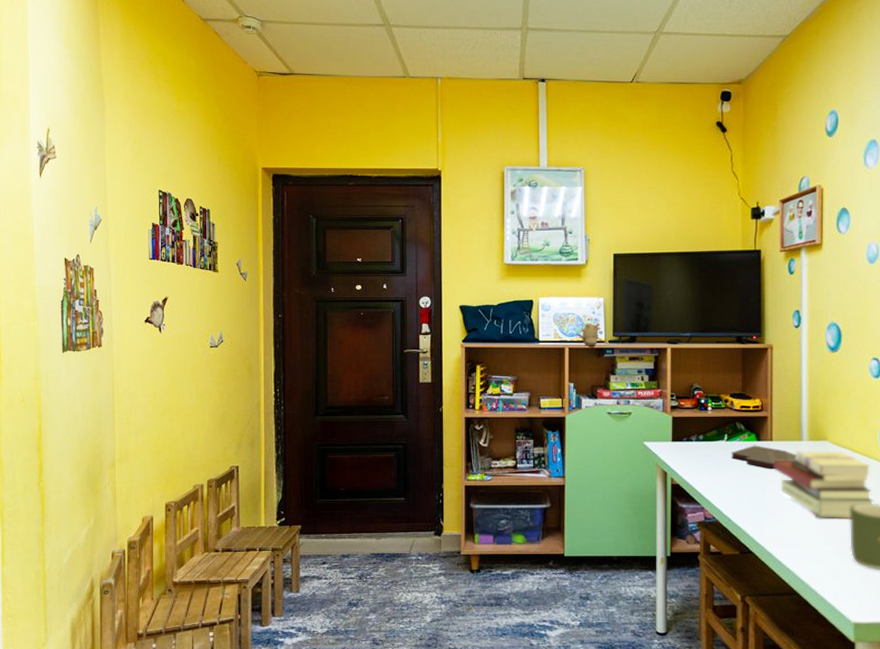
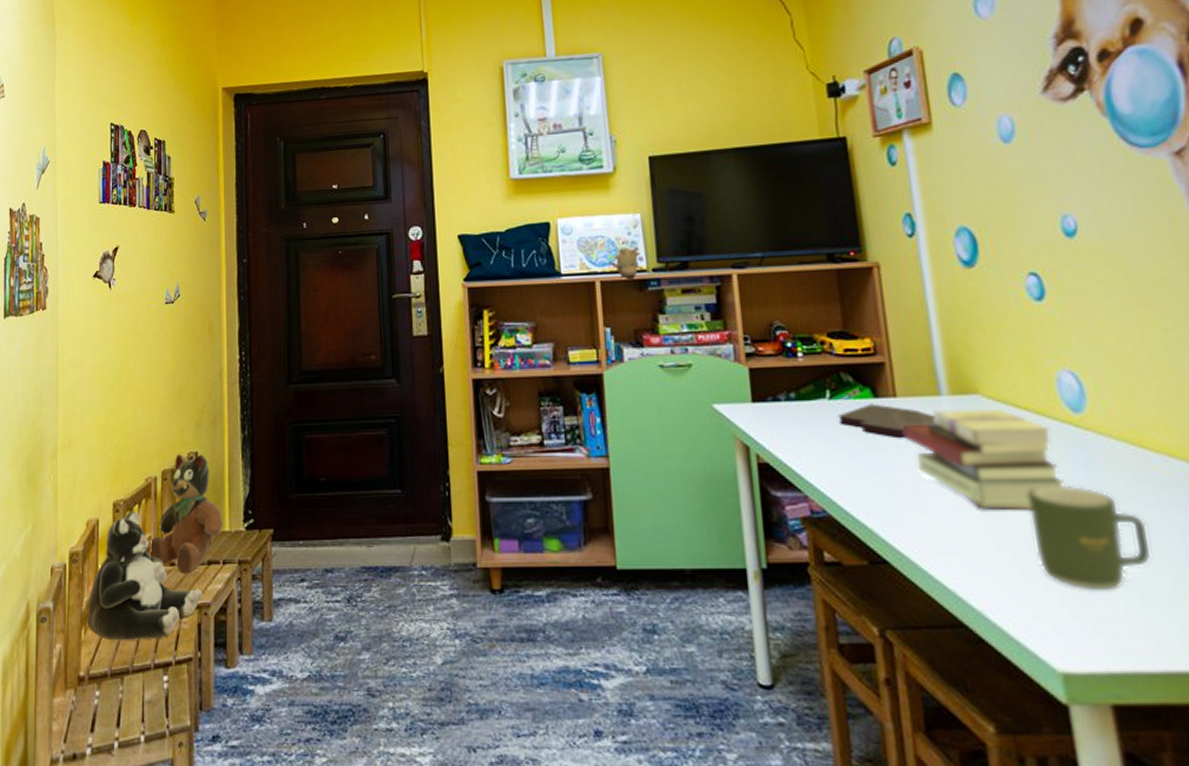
plush toy: none [144,510,242,608] -> present [87,510,202,641]
stuffed animal: none [196,467,260,558] -> present [148,454,223,574]

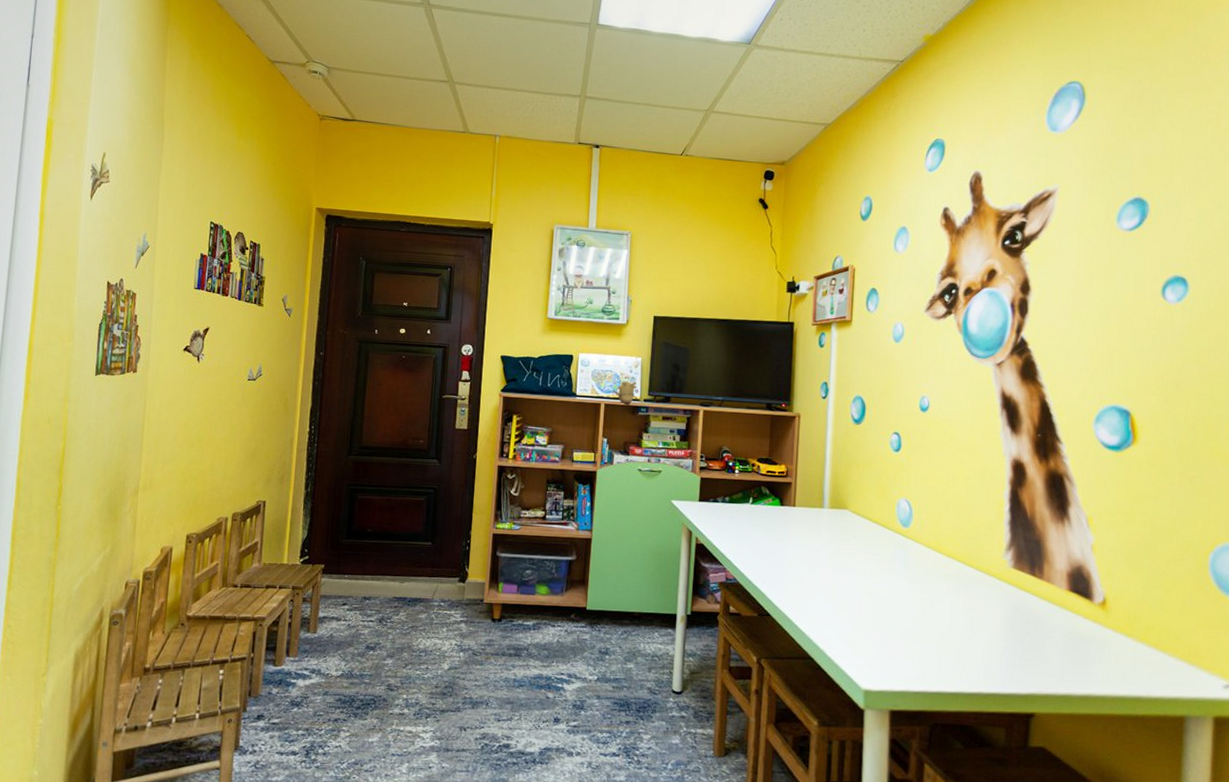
plush toy: present [87,510,202,641] -> none [155,542,259,643]
stuffed animal: present [148,454,223,574] -> none [215,501,283,594]
papers: present [837,404,936,437] -> none [755,509,818,534]
books: present [902,408,1066,512] -> none [795,518,890,589]
mug: present [1027,485,1150,589] -> none [863,572,932,640]

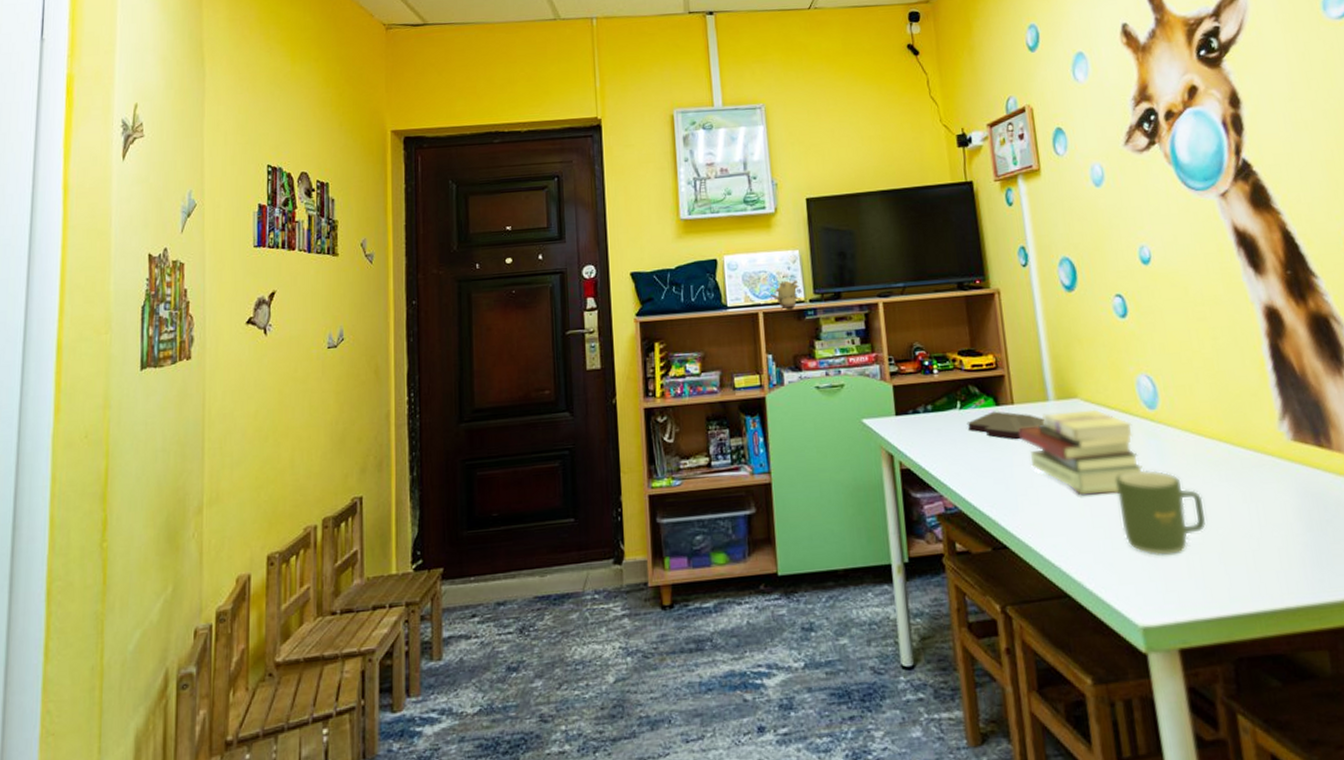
papers: none [755,509,818,534] -> present [966,411,1045,439]
books: none [795,518,890,589] -> present [1018,409,1144,495]
mug: none [863,572,932,640] -> present [1115,469,1206,556]

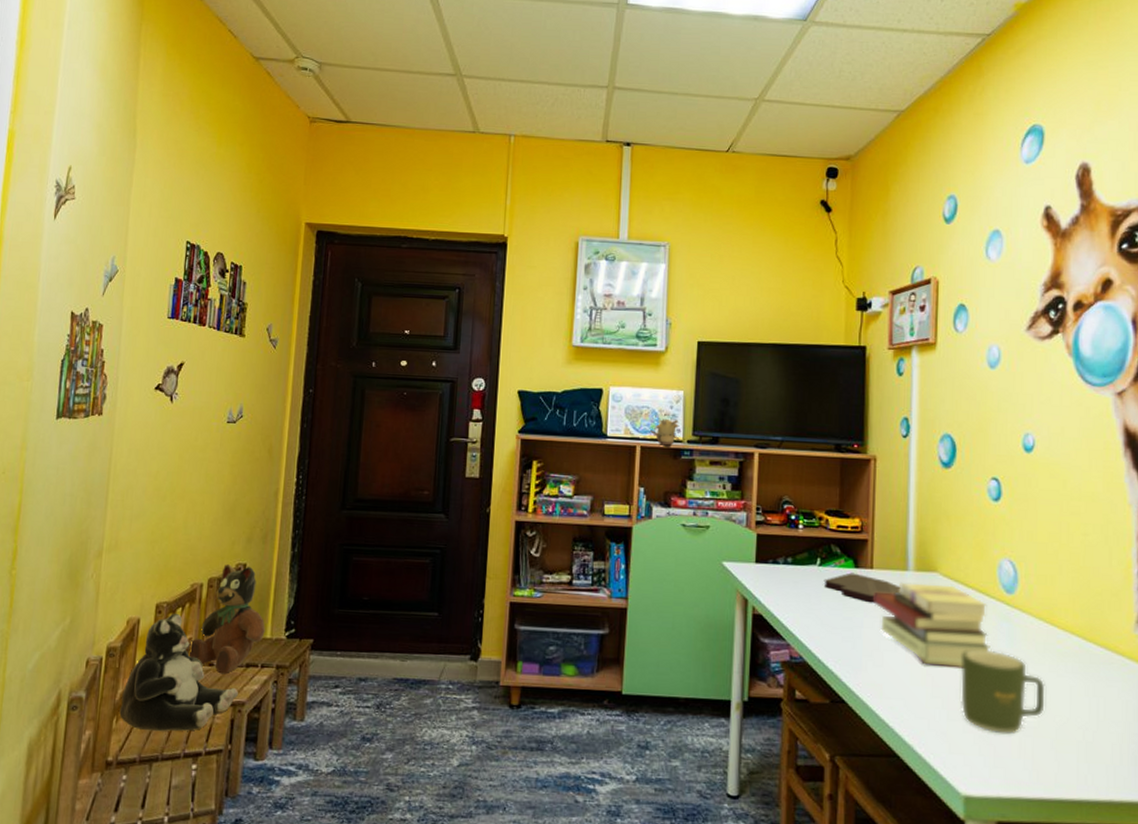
plush toy: none [236,562,366,700] -> present [119,613,238,732]
stuffed animal: none [307,498,390,622] -> present [187,564,265,674]

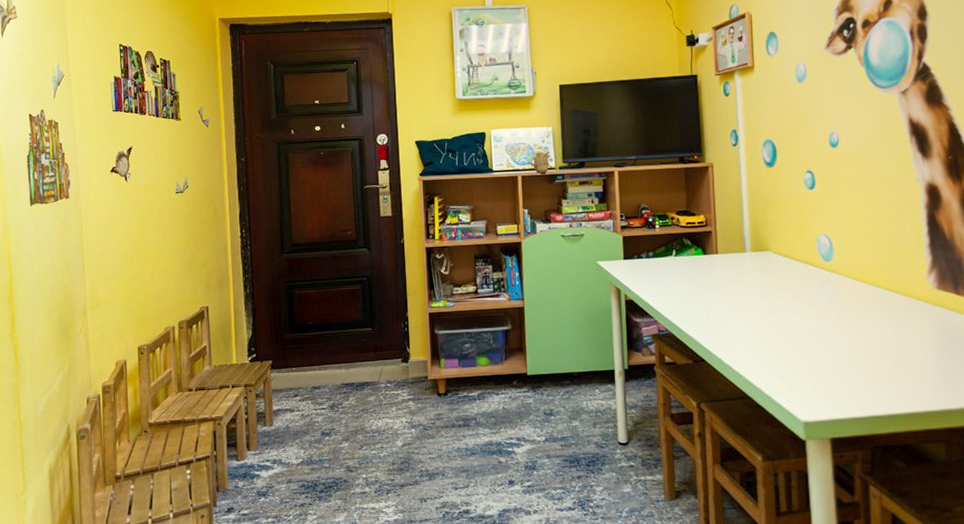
plush toy: present [119,613,238,732] -> none [120,352,216,449]
stuffed animal: present [187,564,265,674] -> none [169,308,231,397]
papers: present [824,572,901,602] -> none [679,258,741,280]
books: present [873,582,992,670] -> none [720,260,817,325]
mug: present [960,649,1045,734] -> none [793,307,861,371]

